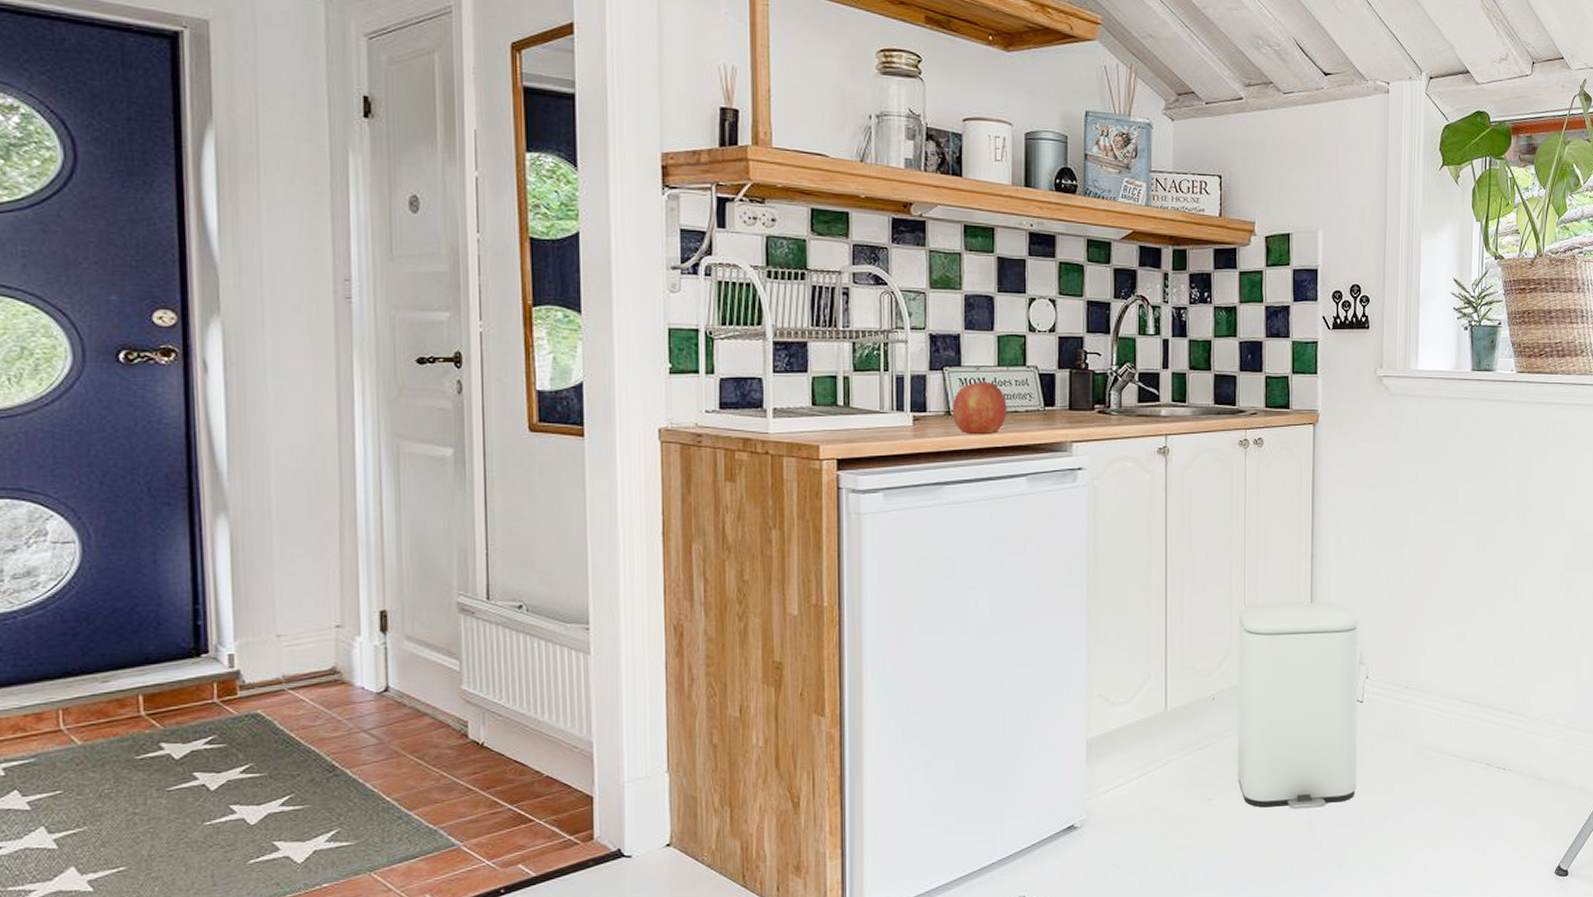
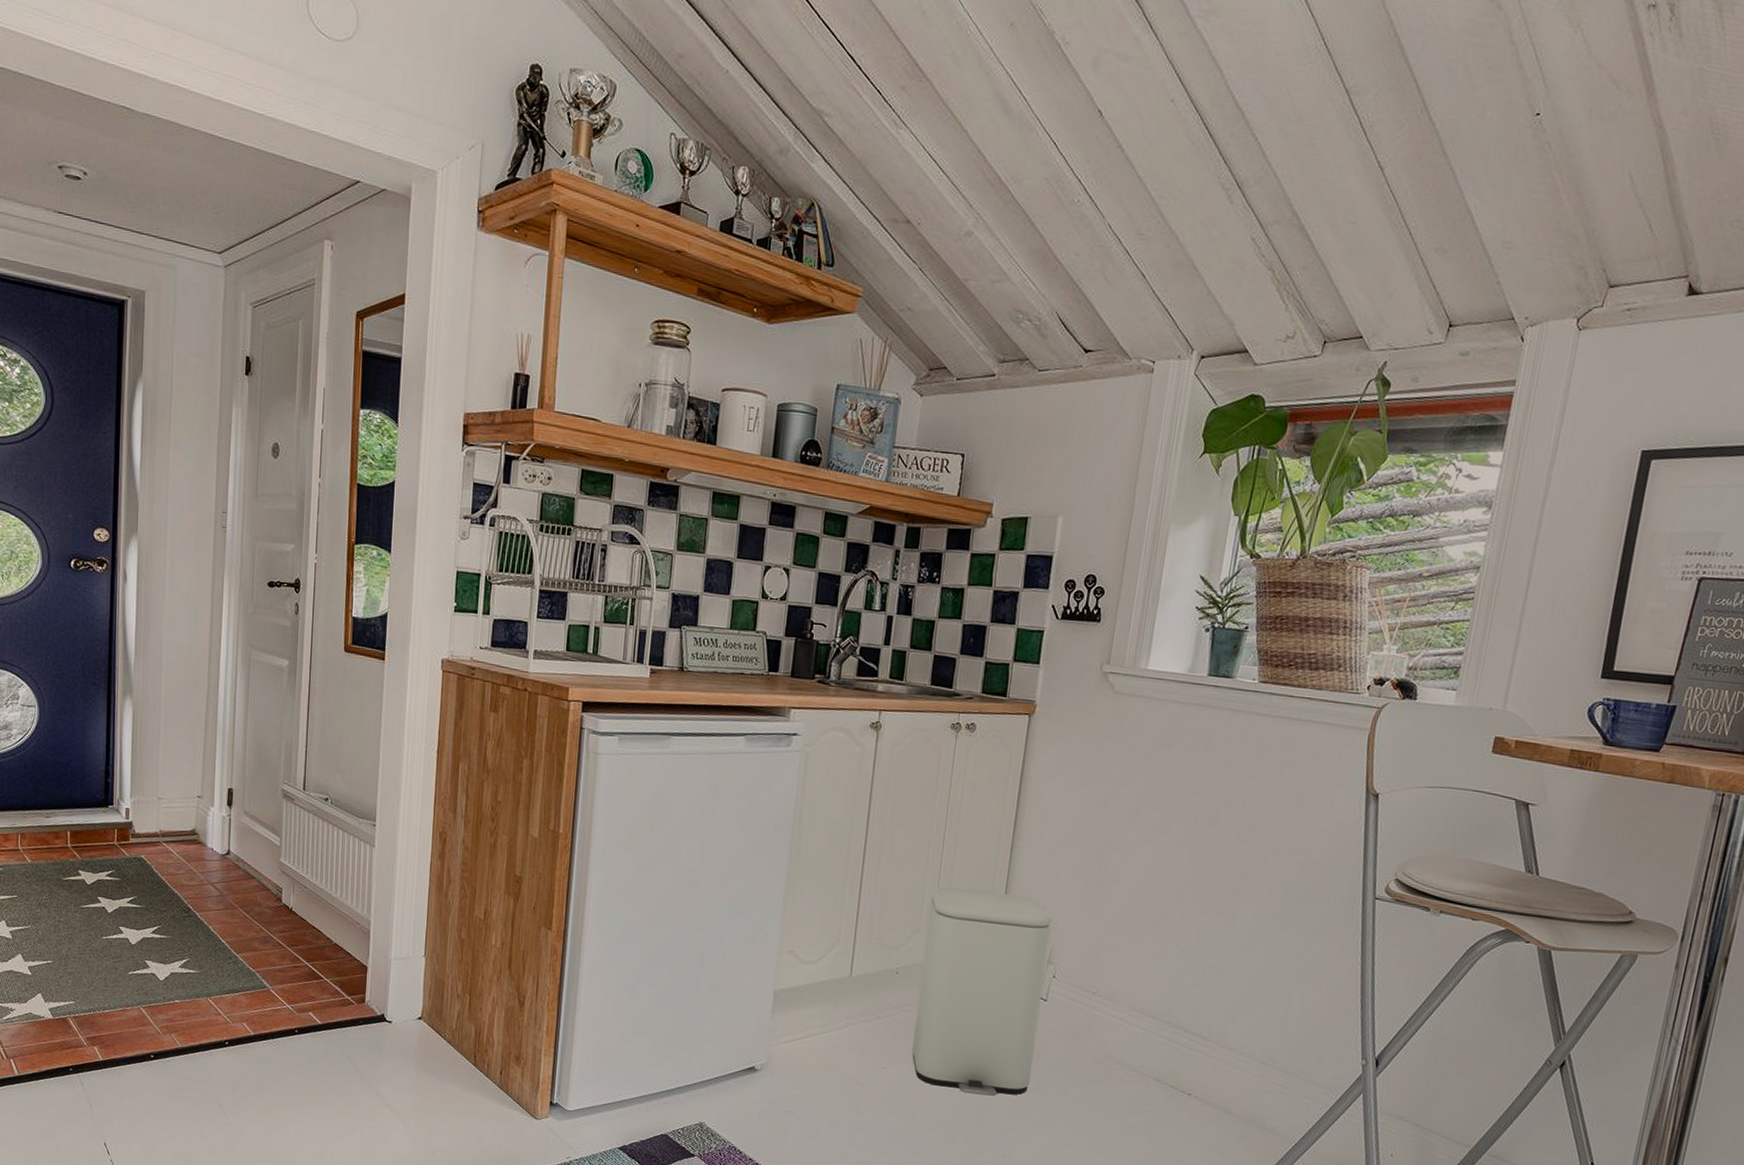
fruit: present [953,381,1007,435] -> none [685,642,735,694]

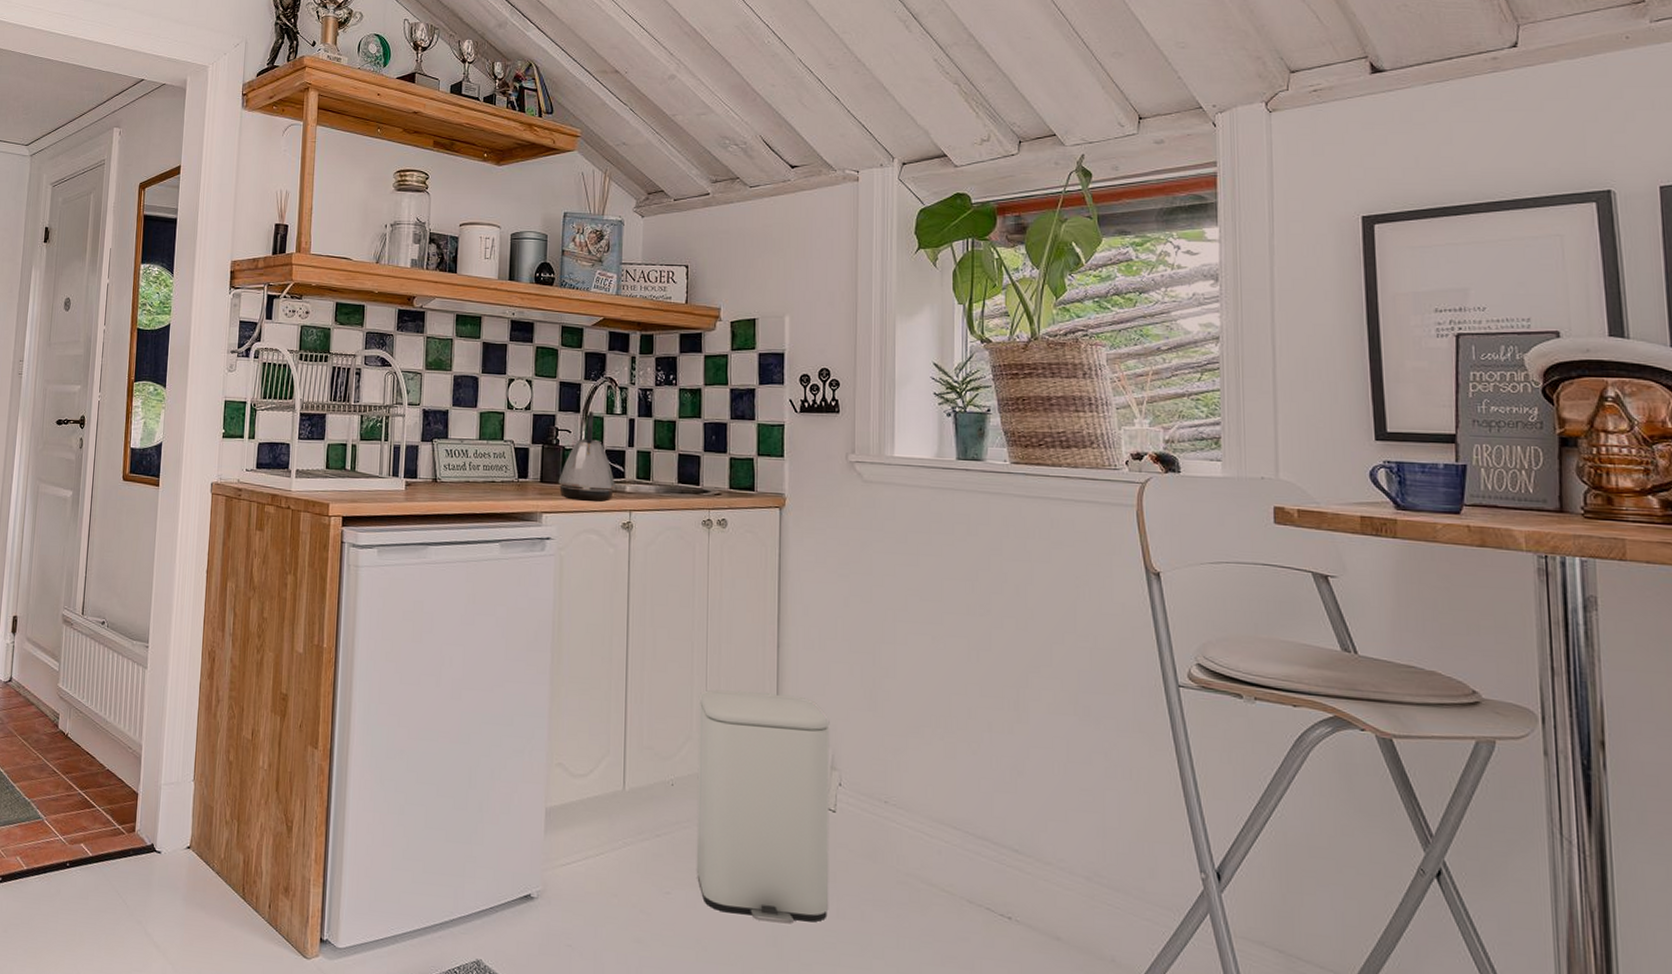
kettle: none [809,605,868,701] -> present [558,411,615,503]

